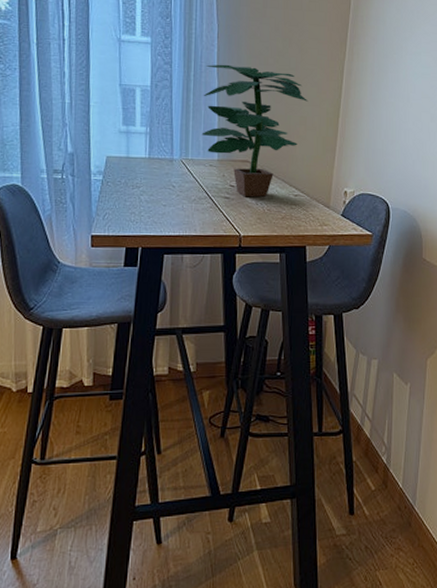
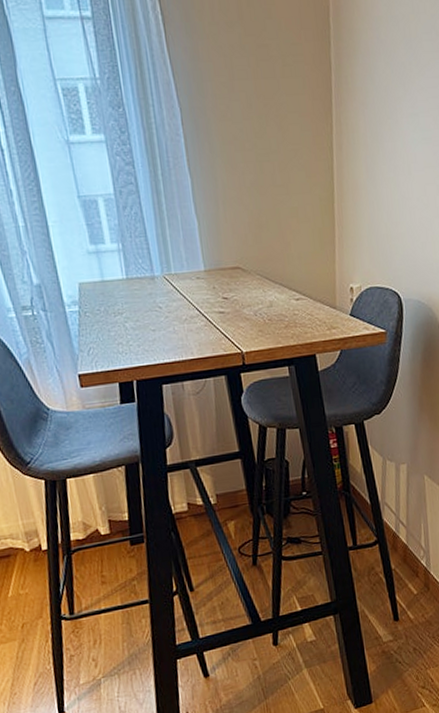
potted plant: present [201,64,308,197] -> none [174,155,297,309]

